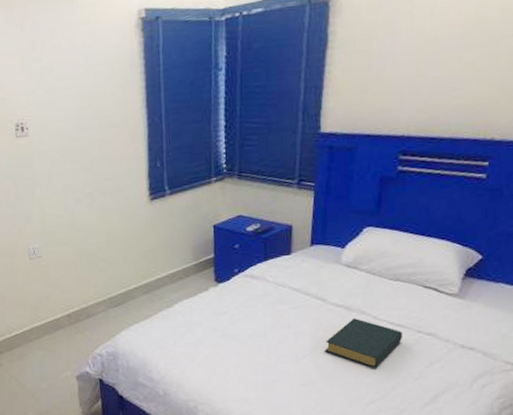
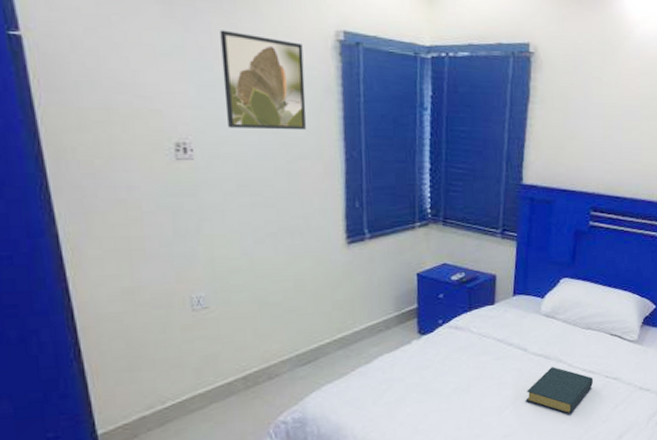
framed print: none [46,25,115,107] -> present [220,30,307,131]

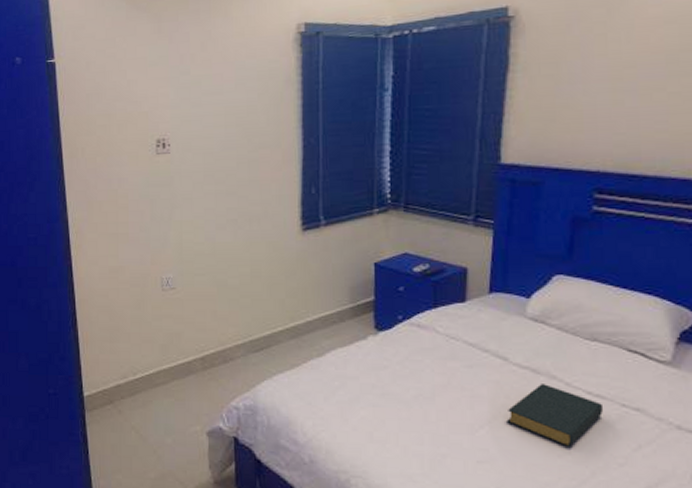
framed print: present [220,30,307,131] -> none [196,37,268,123]

